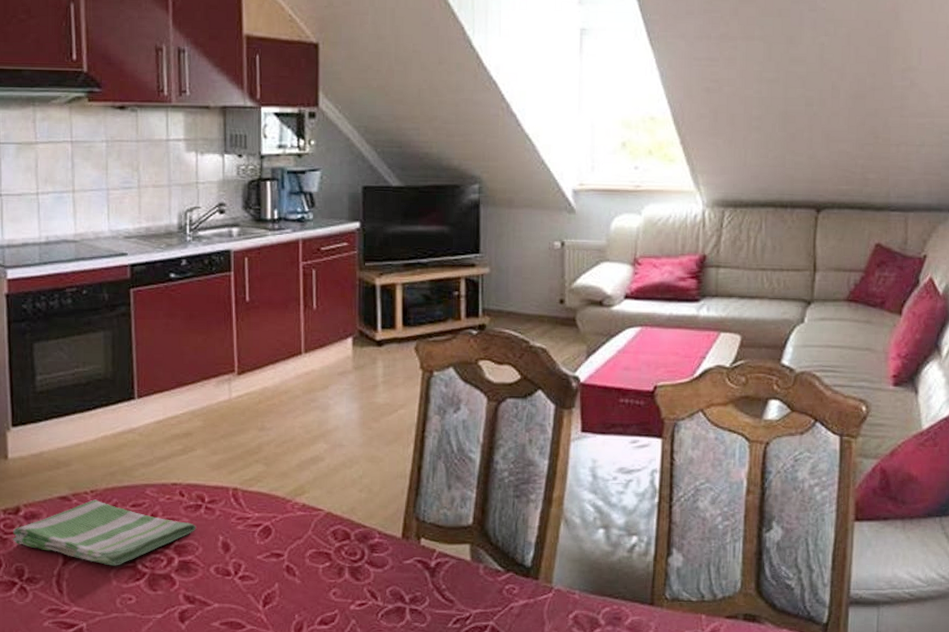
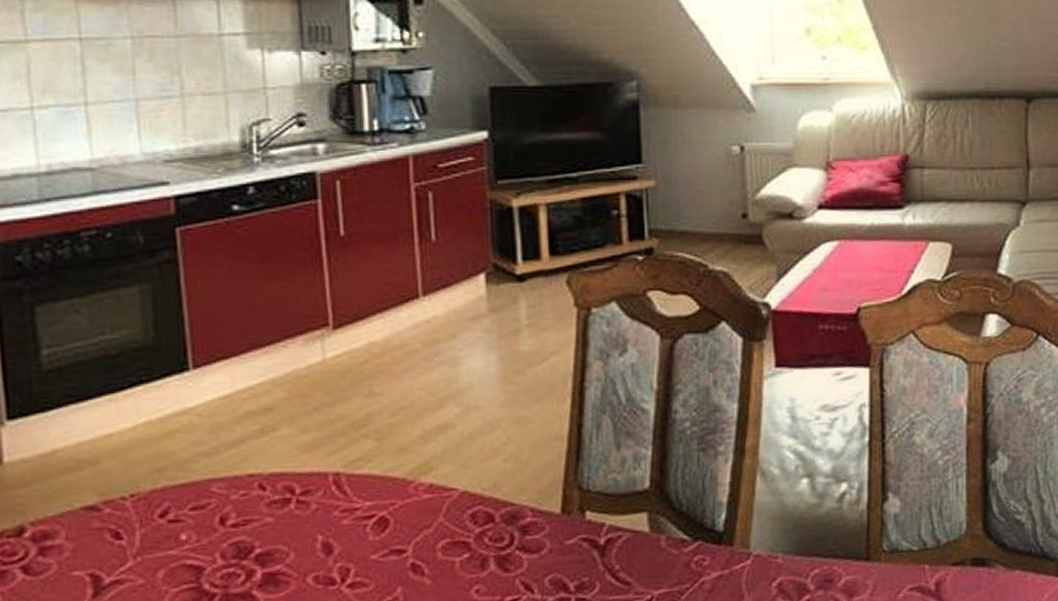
dish towel: present [12,499,197,566] -> none [15,505,285,591]

